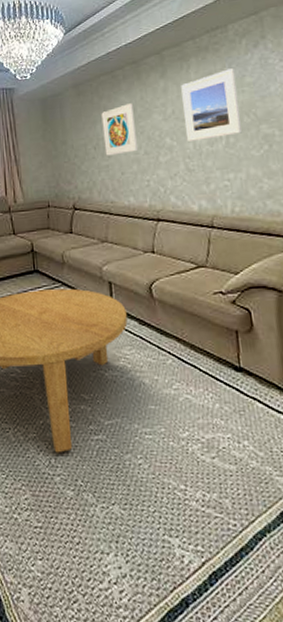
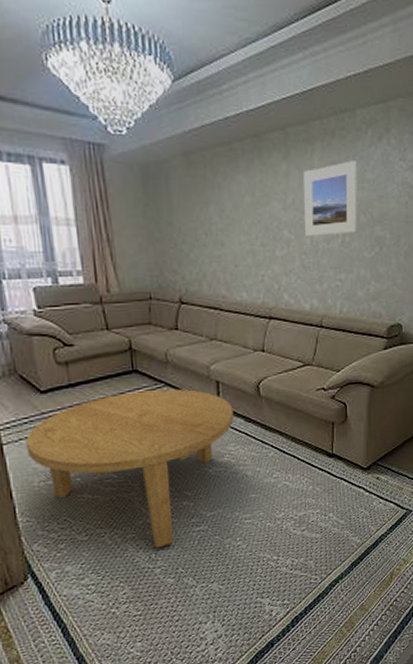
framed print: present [101,103,138,156] -> none [215,185,253,245]

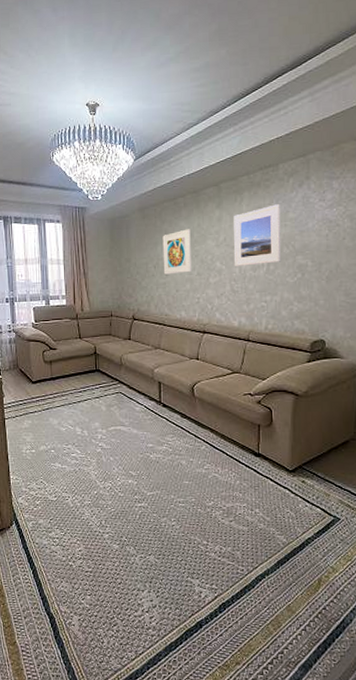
coffee table: present [26,389,234,549] -> none [20,386,172,516]
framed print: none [215,185,253,245] -> present [162,229,191,275]

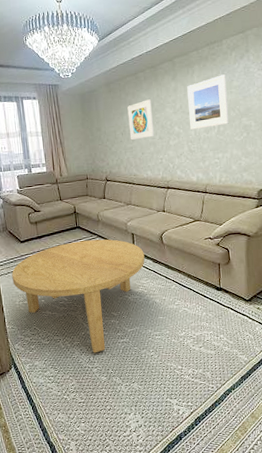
coffee table: none [20,386,172,516] -> present [12,239,145,353]

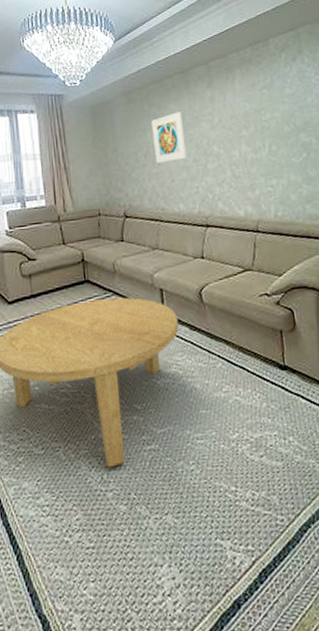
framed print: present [187,74,229,130] -> none [227,80,283,149]

